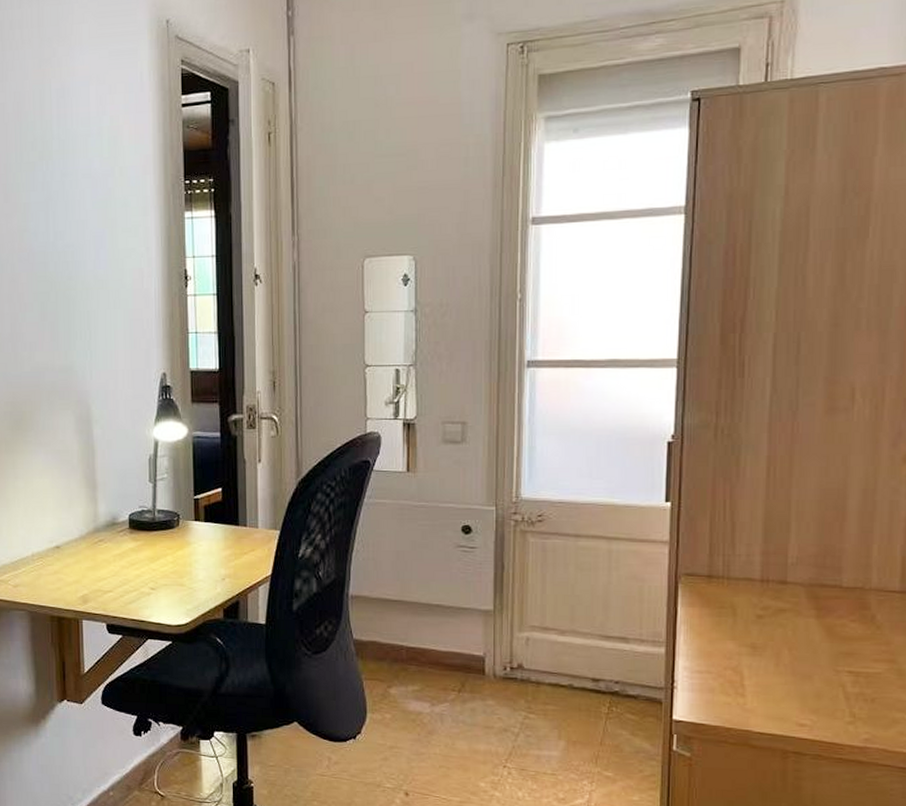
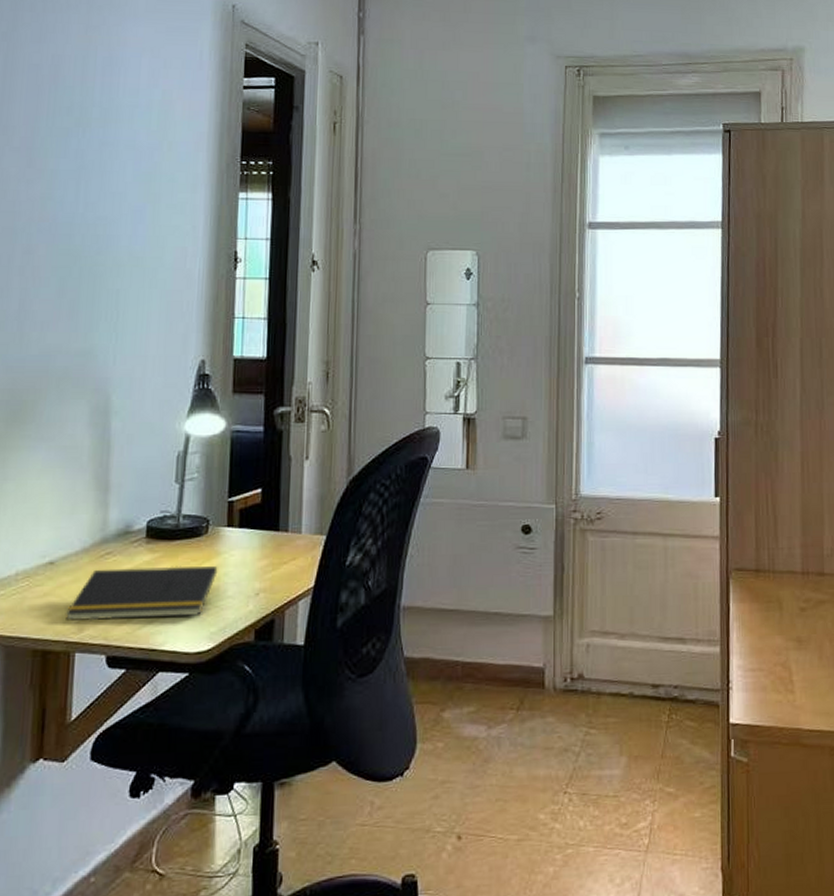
notepad: none [72,553,189,596] -> present [65,566,218,621]

